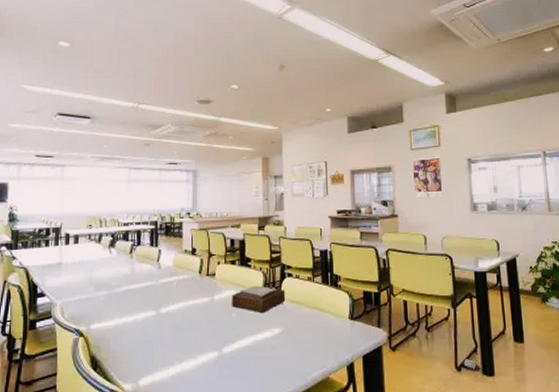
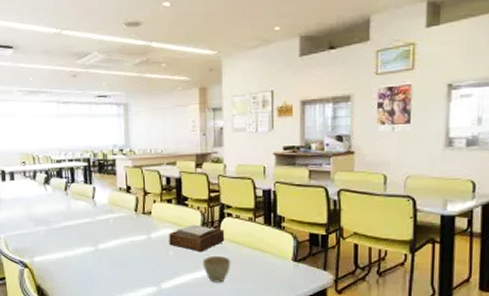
cup: none [264,316,292,345] -> present [202,255,231,283]

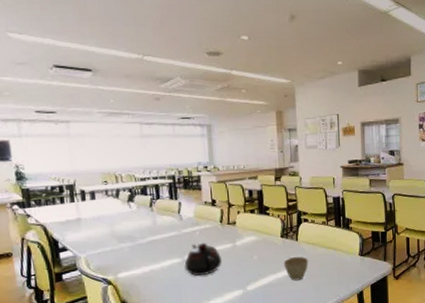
teapot: none [97,232,136,268] -> present [184,242,222,276]
napkin holder: present [169,224,225,252] -> none [252,230,303,255]

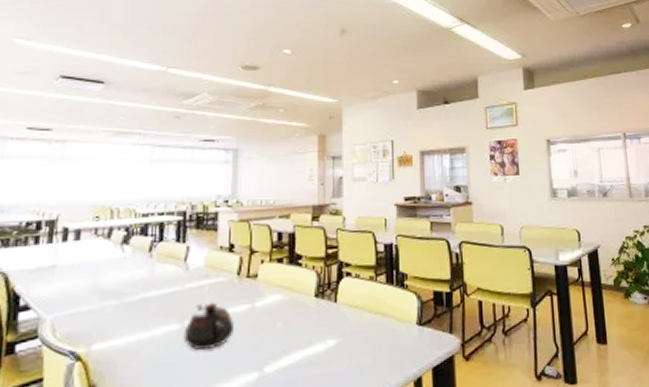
cup: present [283,256,309,281] -> none [316,324,350,360]

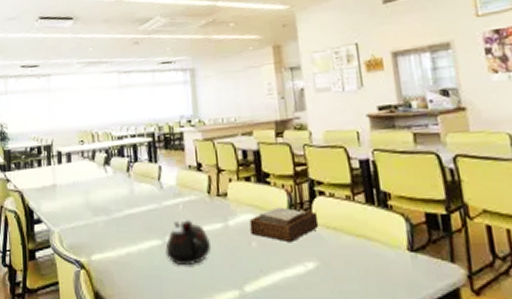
napkin holder: none [277,287,343,322] -> present [249,207,319,243]

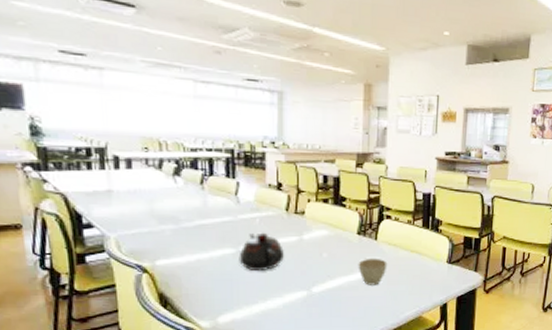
napkin holder: present [249,207,319,243] -> none [323,226,383,255]
cup: none [293,246,330,283] -> present [358,258,388,286]

